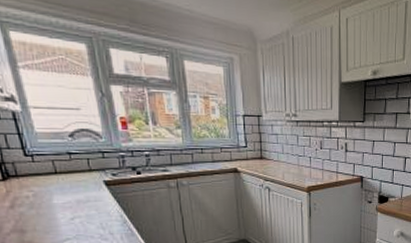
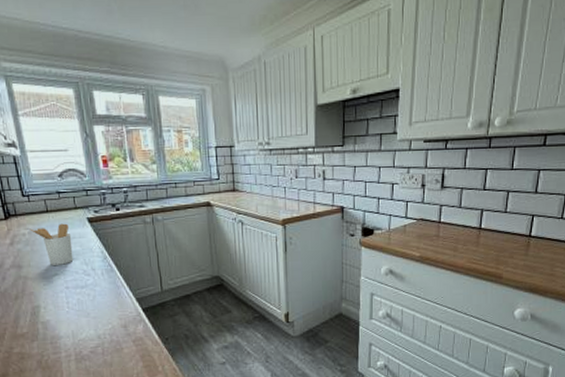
utensil holder: none [34,186,88,230] -> present [30,223,74,265]

